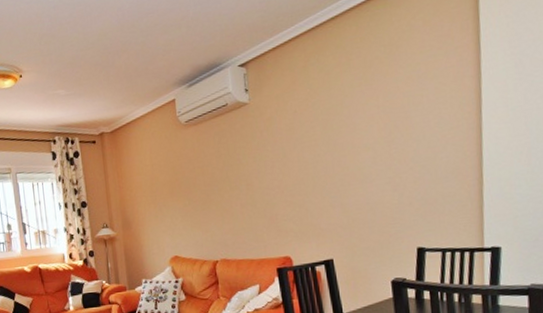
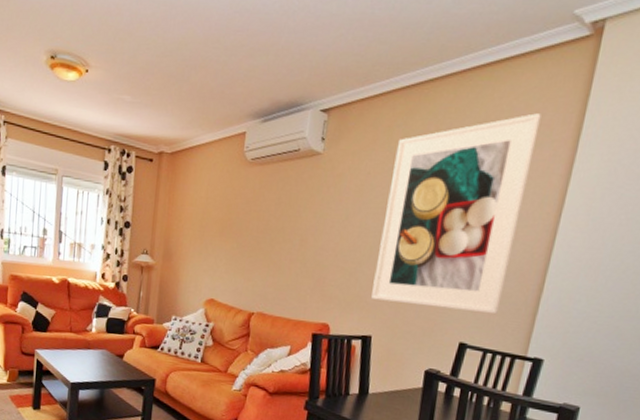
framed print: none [315,26,446,225] -> present [371,113,541,315]

